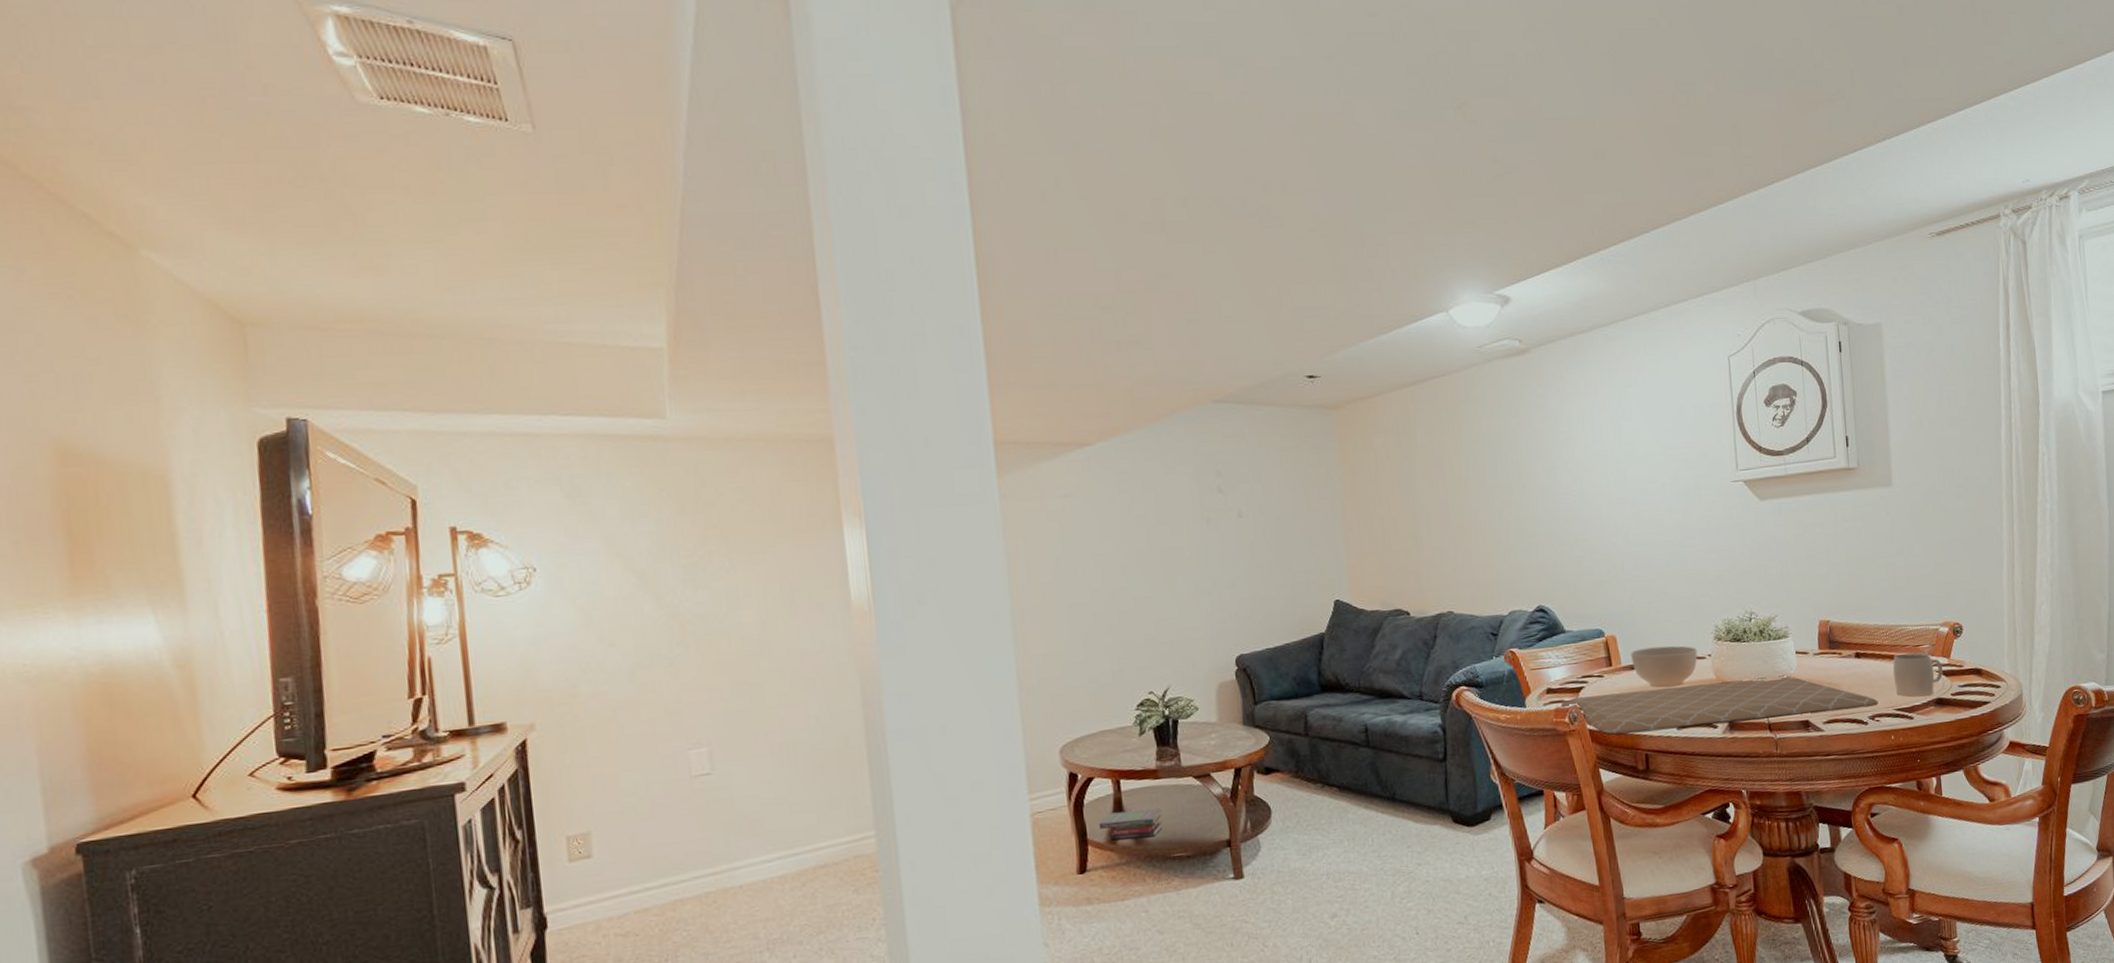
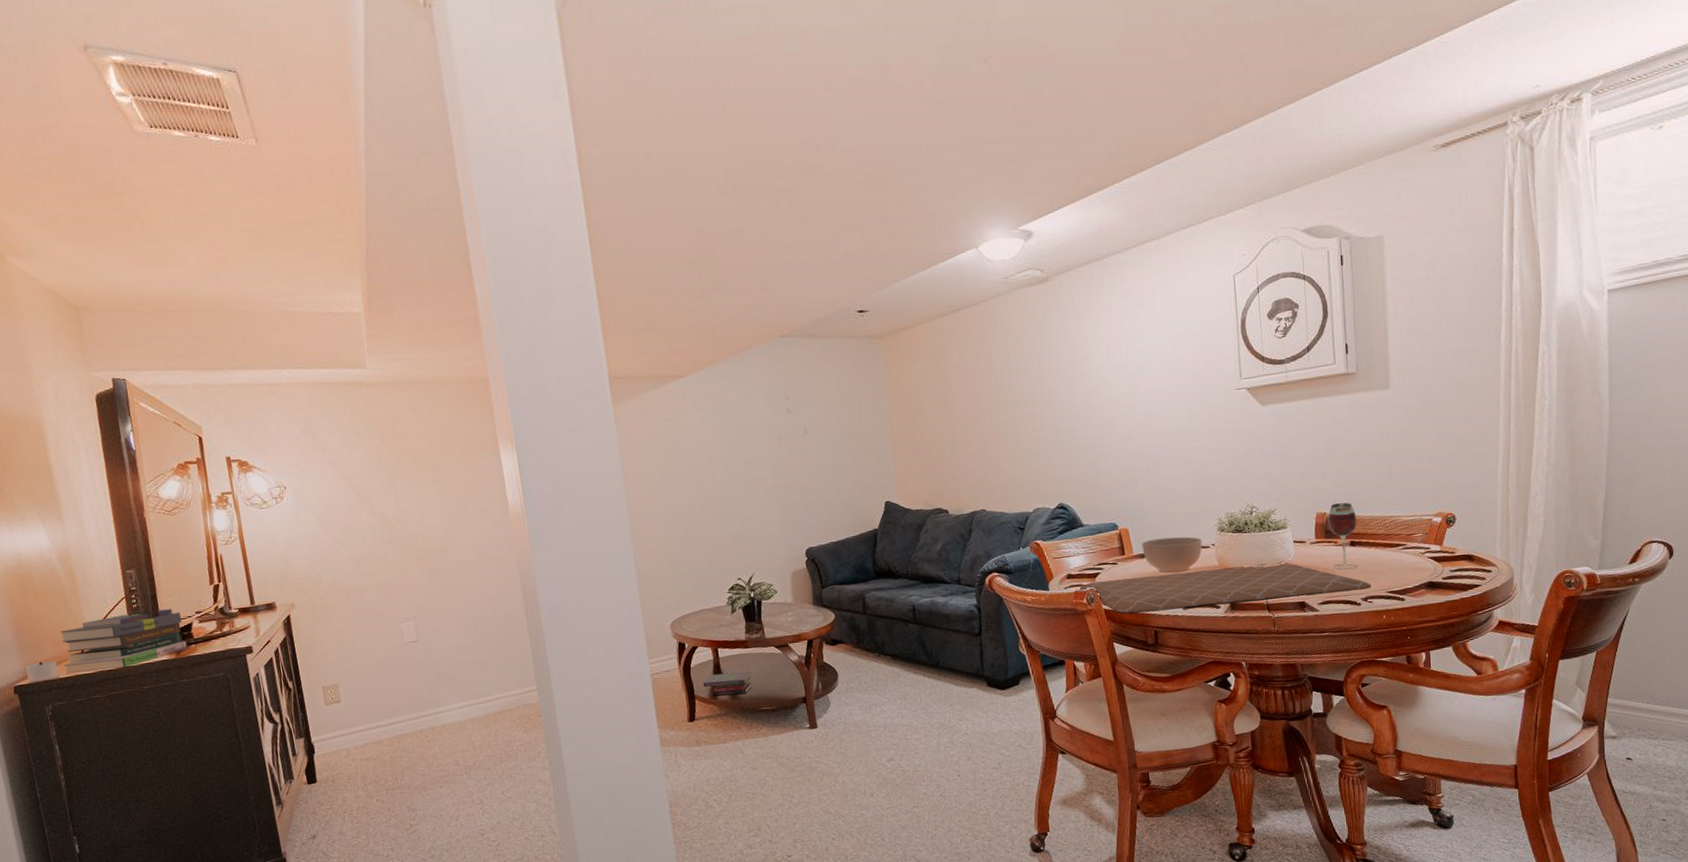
candle: none [100,805,154,839] -> present [26,660,60,684]
books: none [163,731,365,825] -> present [60,609,188,675]
wineglass: none [1831,609,1863,685] -> present [1328,502,1358,571]
mug: present [1892,653,1944,697] -> none [1386,541,1436,581]

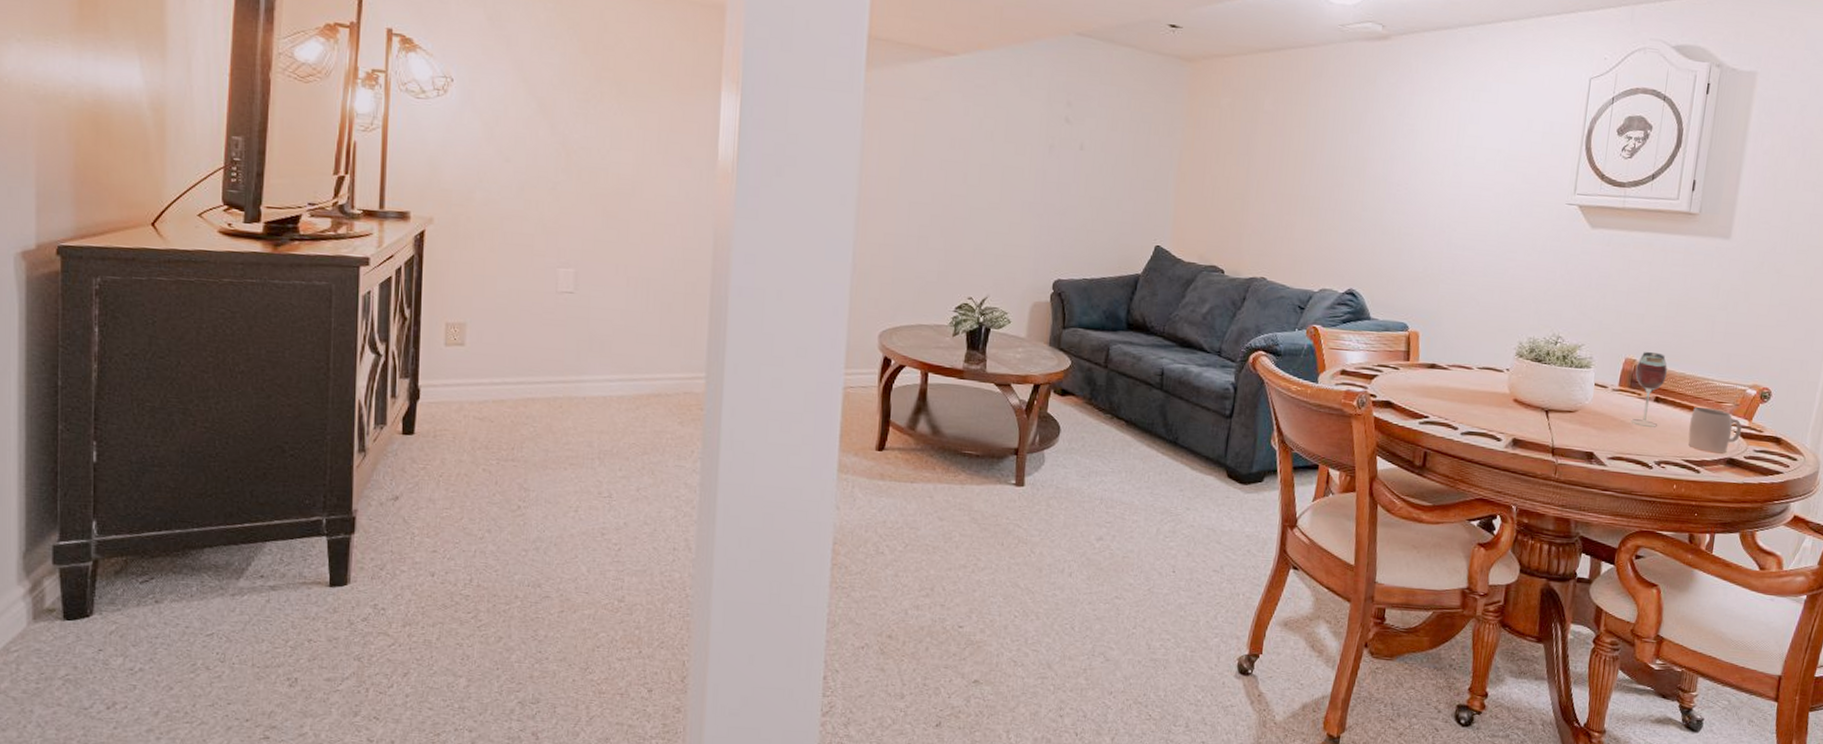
candle: present [26,660,60,684] -> none [78,222,119,248]
books: present [60,609,188,675] -> none [128,186,290,252]
books: present [703,671,753,697] -> none [902,401,961,433]
placemat: present [1079,562,1371,614] -> none [1351,384,1668,452]
bowl: present [1142,536,1203,573] -> none [1429,349,1498,393]
mug: none [1386,541,1436,581] -> present [1688,406,1742,454]

